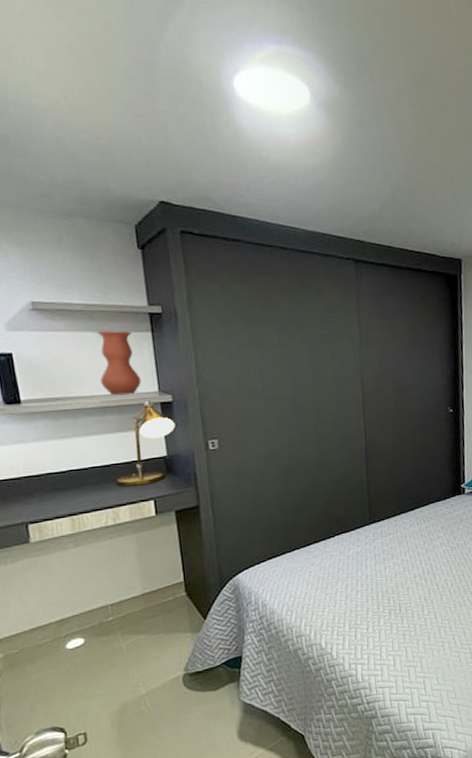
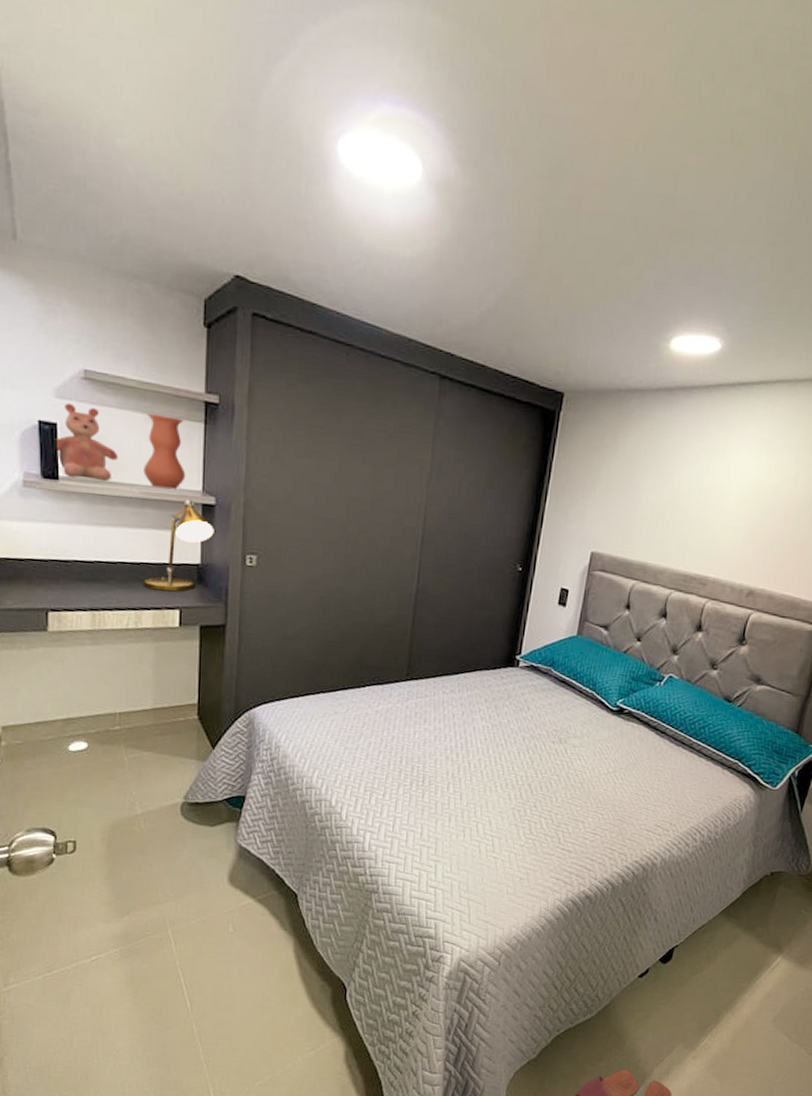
teddy bear: none [11,333,76,400] -> present [54,402,119,482]

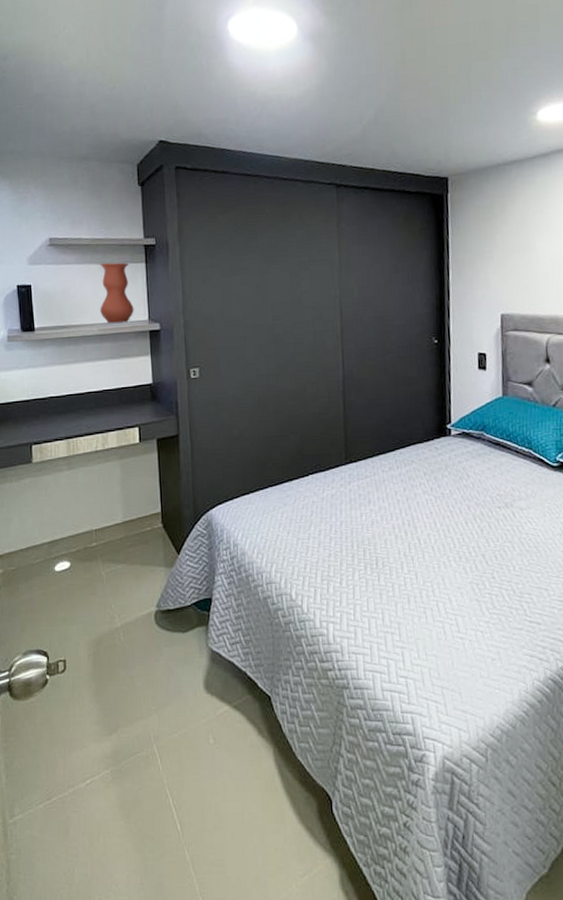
teddy bear: present [54,402,119,482] -> none [29,267,80,328]
desk lamp: present [144,500,214,592] -> none [107,329,161,413]

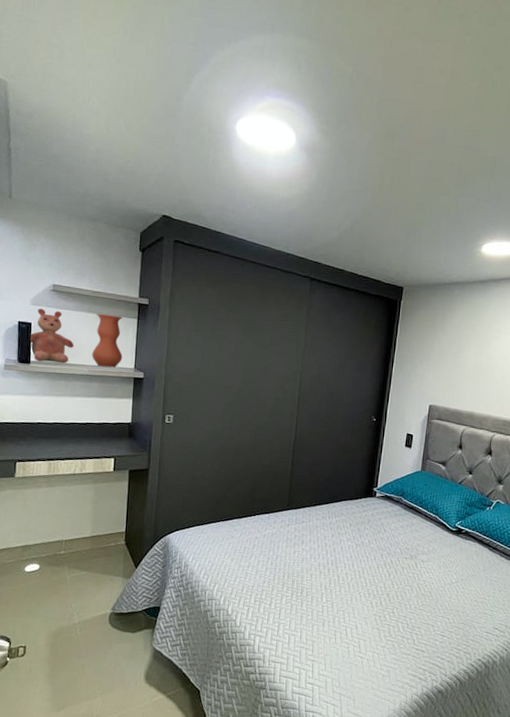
teddy bear: none [29,267,80,328] -> present [28,308,75,364]

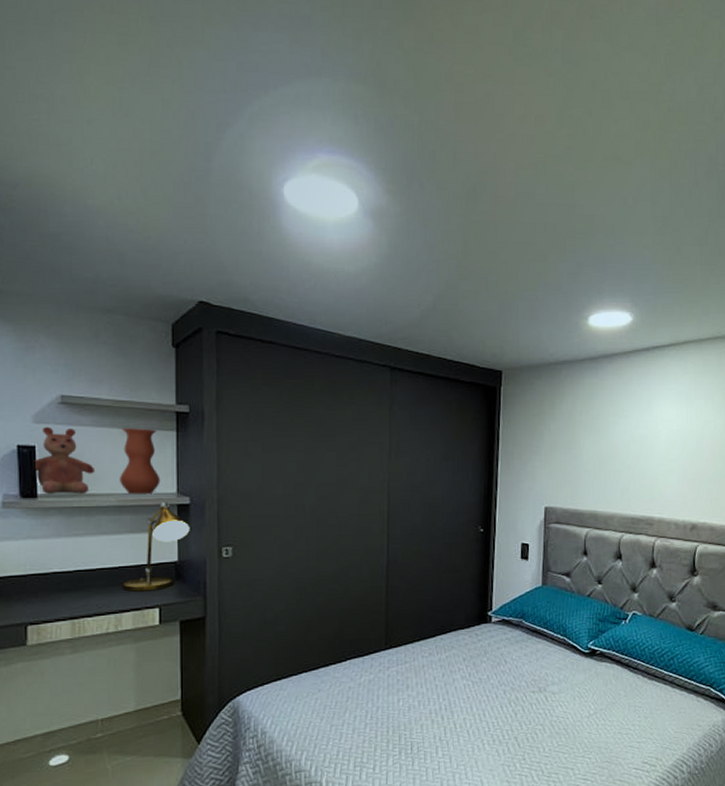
desk lamp: none [88,375,142,445] -> present [123,502,190,592]

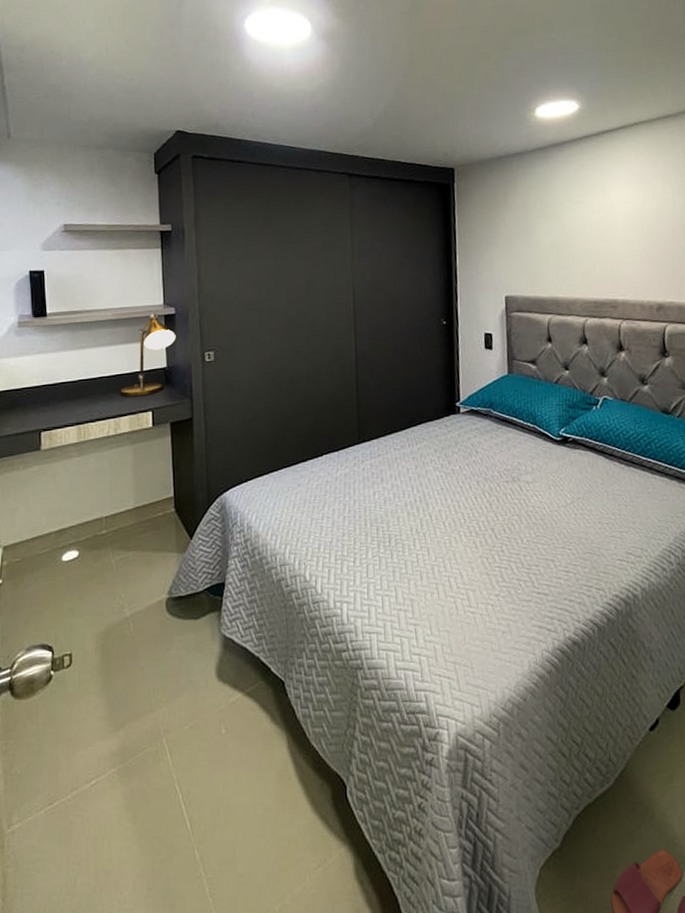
teddy bear: present [32,426,96,495] -> none [42,252,94,313]
vase: present [120,428,160,495] -> none [114,248,149,309]

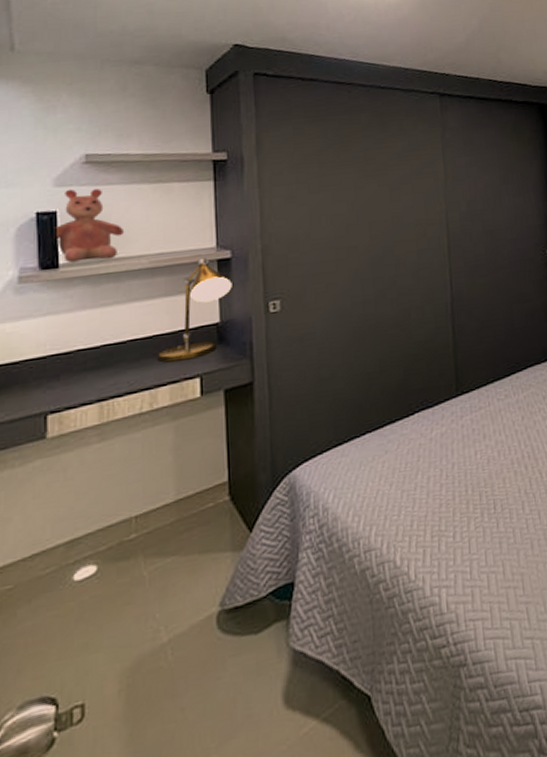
teddy bear: none [42,252,94,313] -> present [53,189,125,264]

